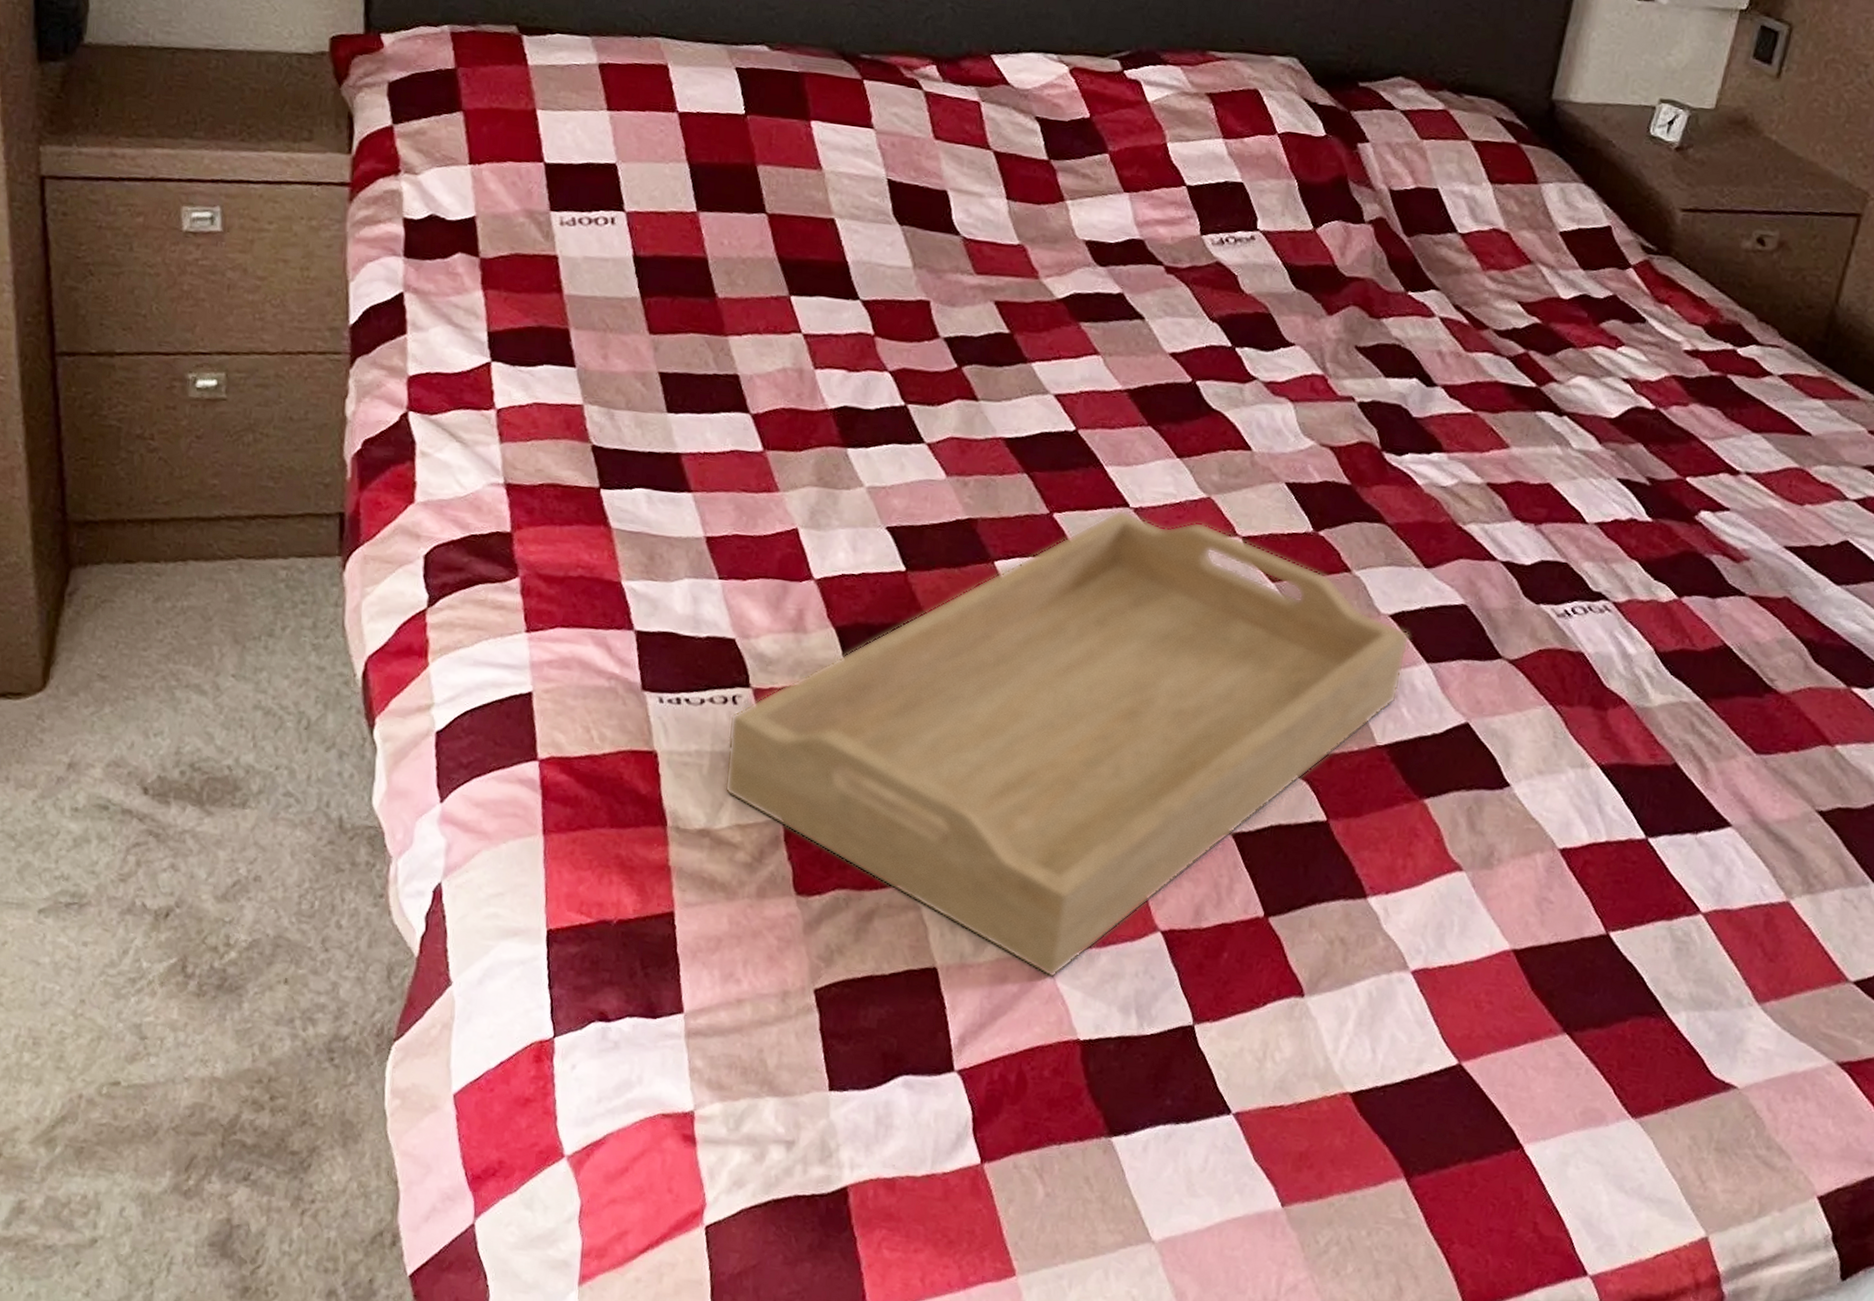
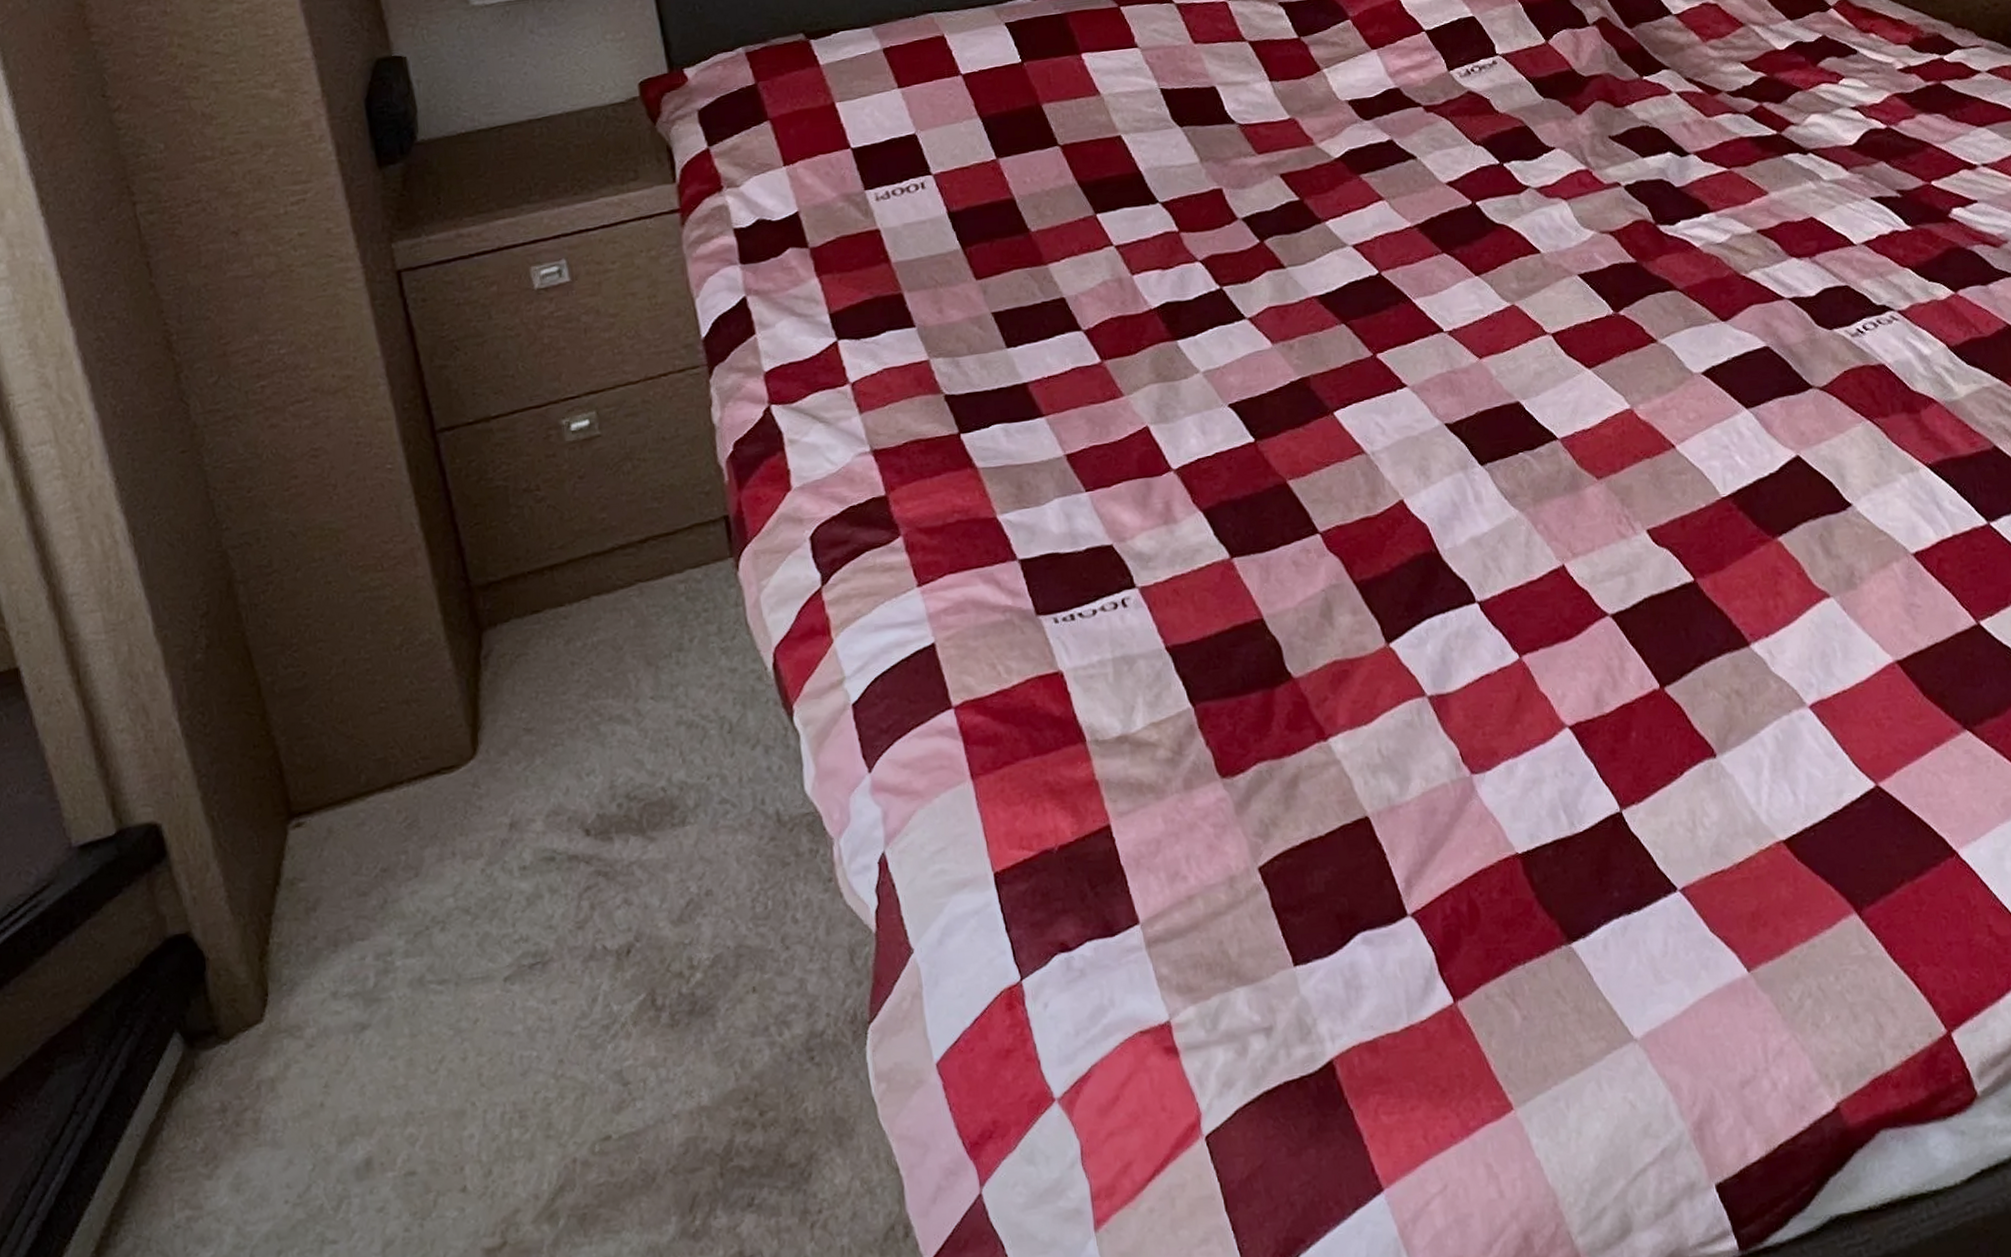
serving tray: present [724,509,1410,978] -> none [1122,329,1729,799]

